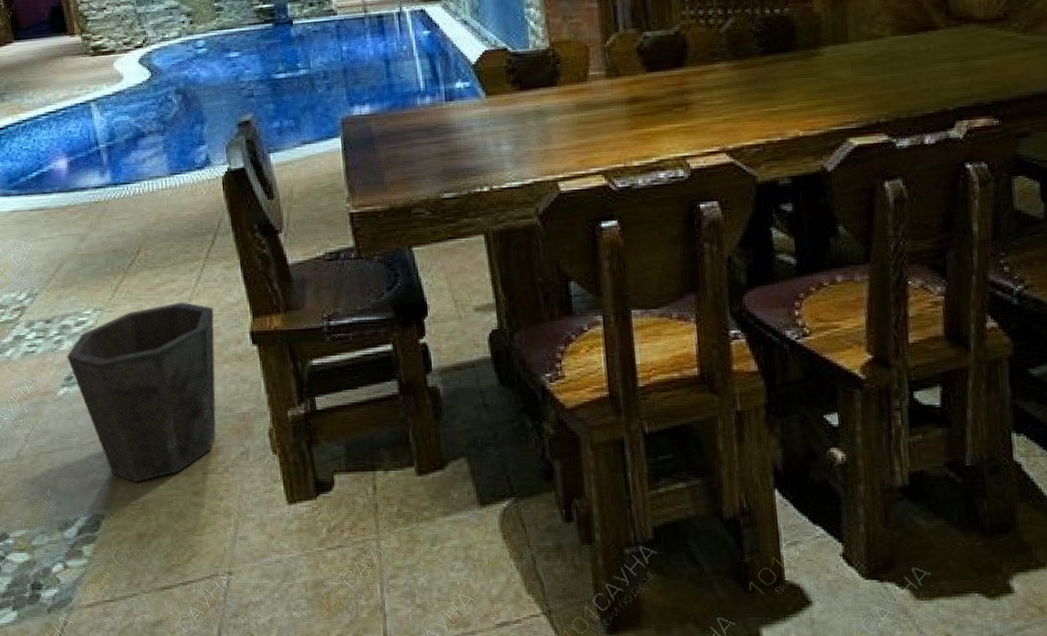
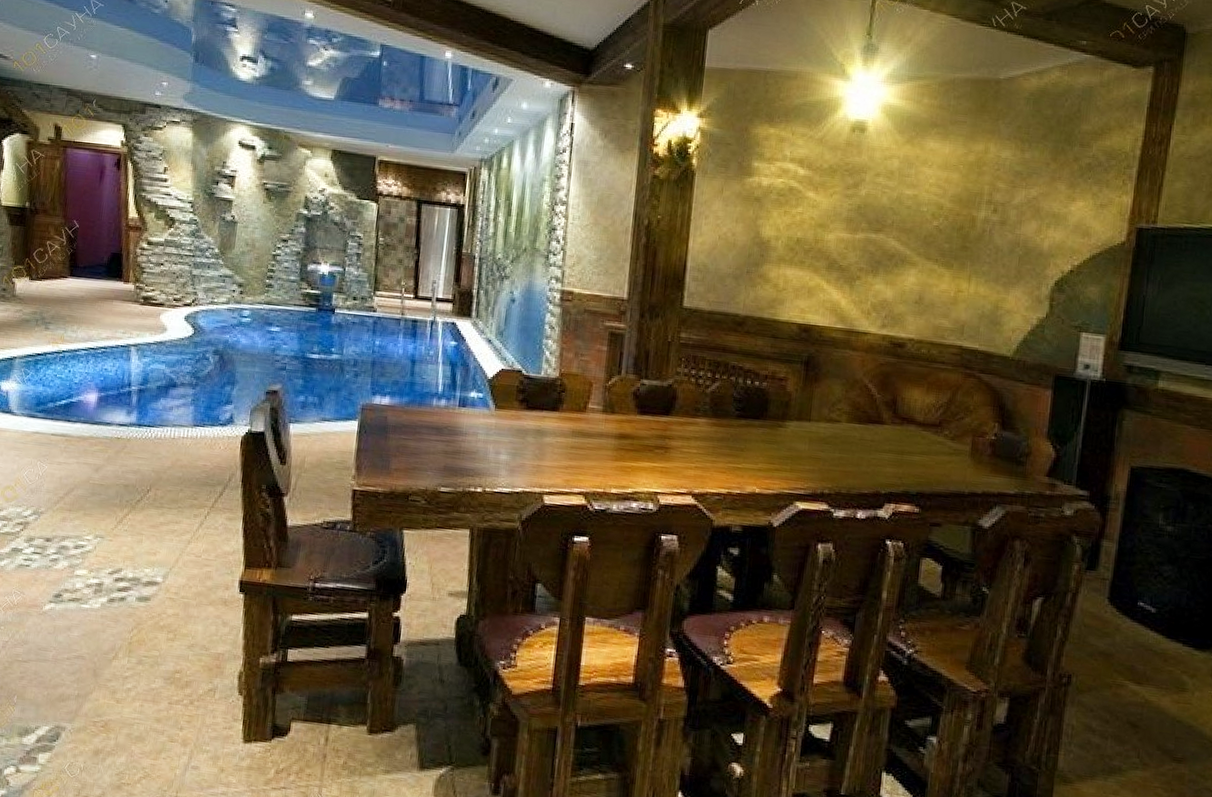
waste bin: present [67,302,216,483] -> none [59,542,209,702]

